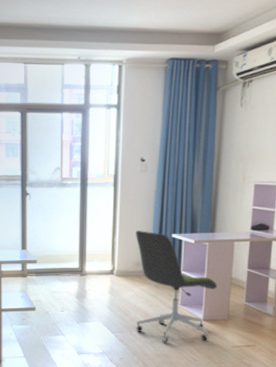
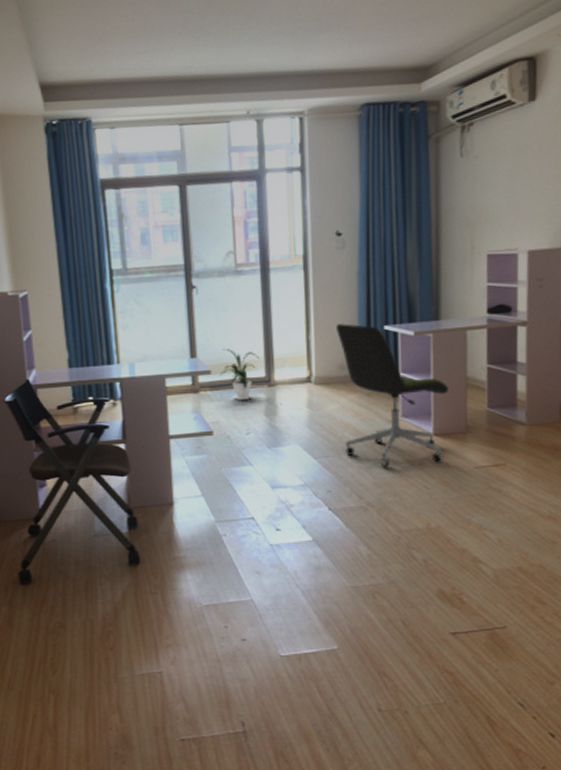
house plant: none [43,244,75,286] -> present [219,349,260,401]

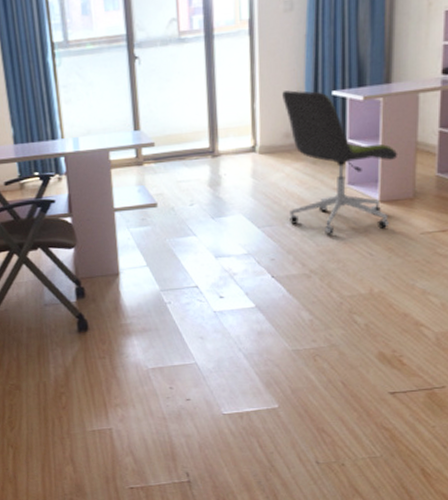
house plant: present [219,349,260,401] -> none [163,120,203,173]

